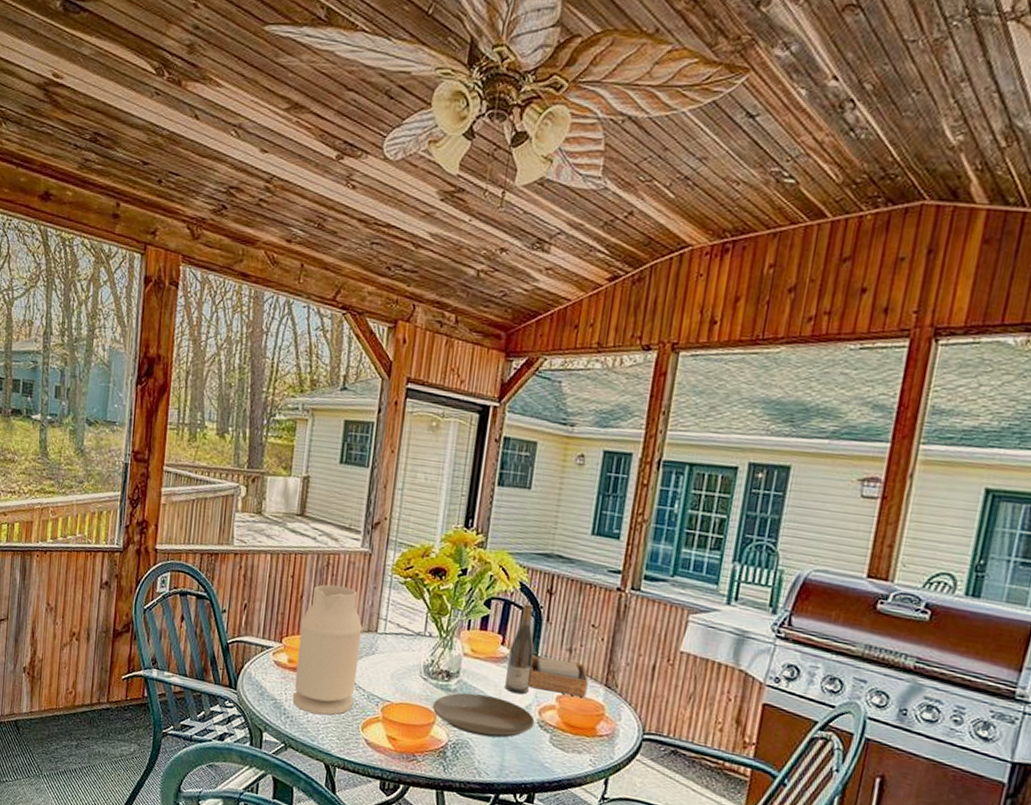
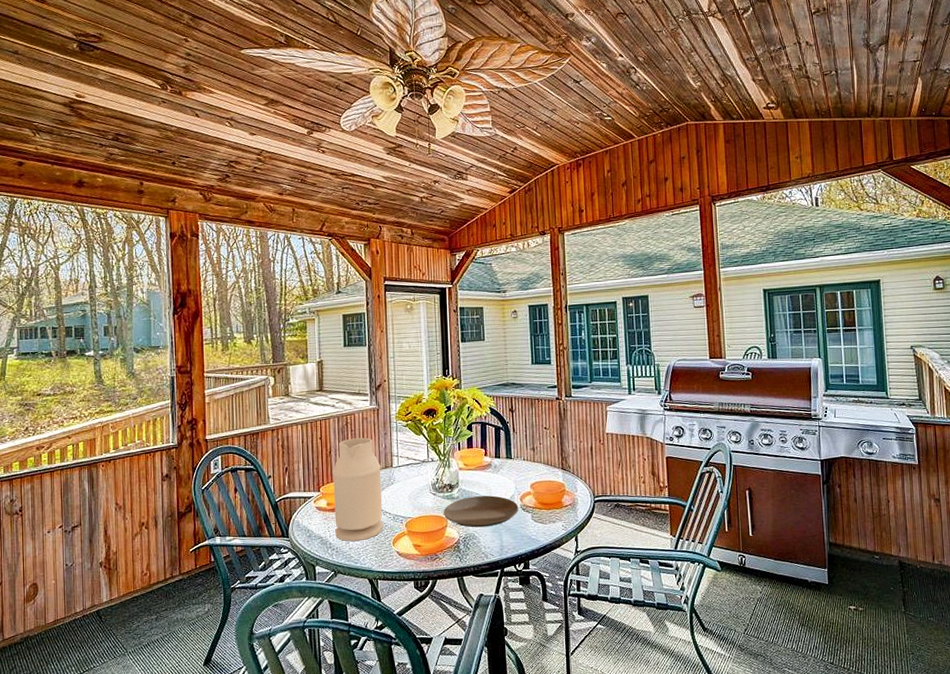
wine bottle: present [505,603,535,694] -> none [491,422,510,490]
napkin holder: present [528,655,589,697] -> none [508,456,550,483]

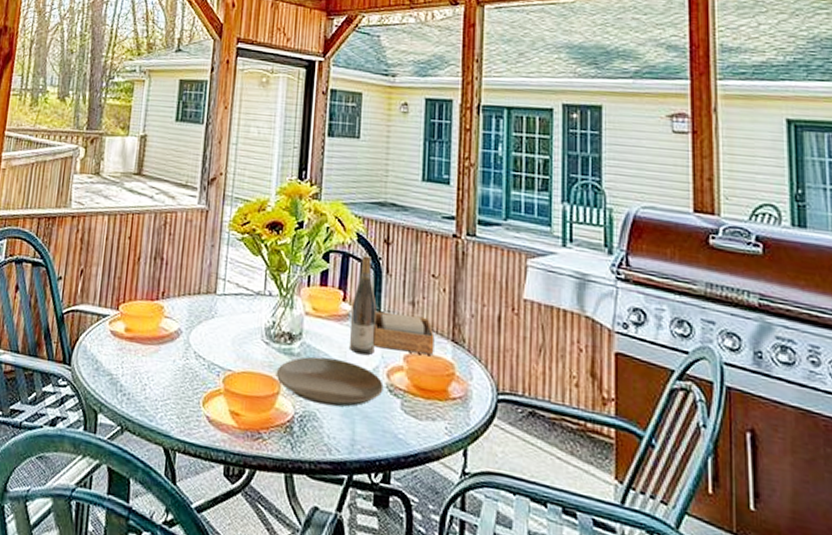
water jug: present [332,437,383,542] -> none [129,244,201,390]
wine bottle: none [491,422,510,490] -> present [350,255,377,356]
napkin holder: none [508,456,550,483] -> present [373,310,435,355]

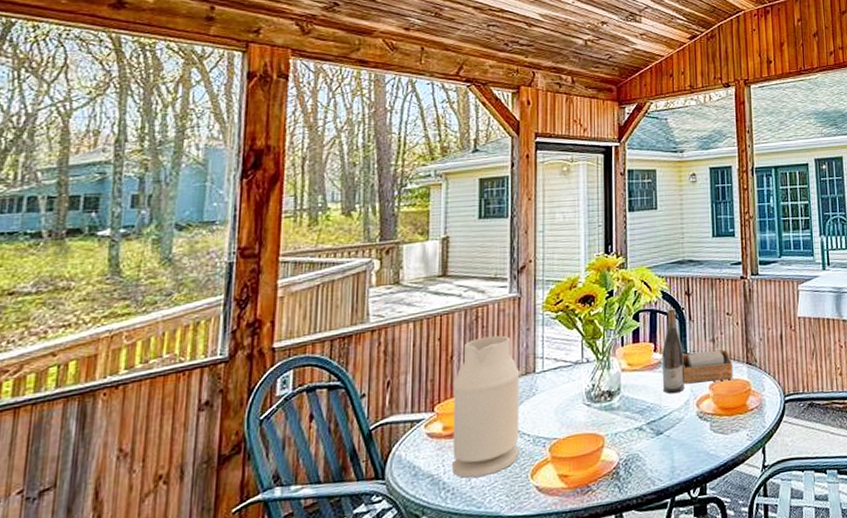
water jug: none [129,244,201,390] -> present [452,335,520,478]
platter: present [277,356,384,407] -> none [600,402,695,446]

